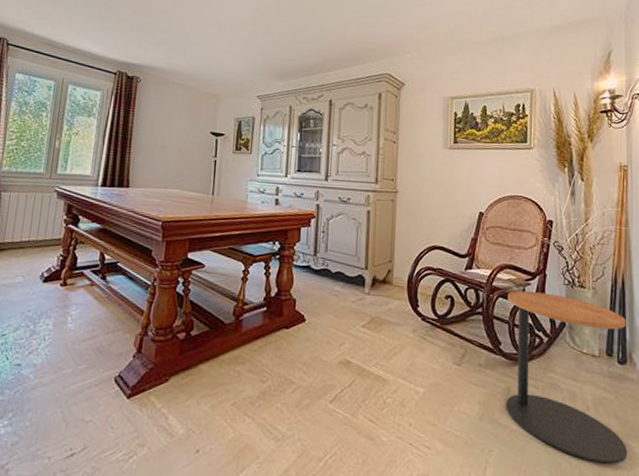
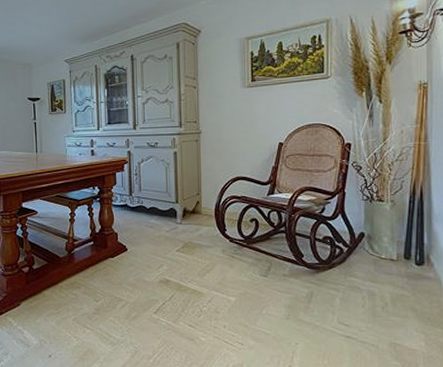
side table: present [506,290,628,464] -> none [308,208,424,349]

